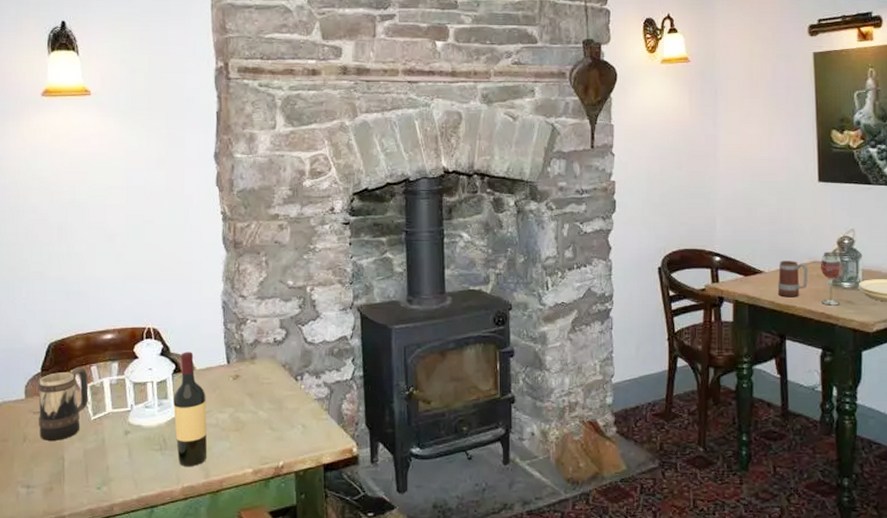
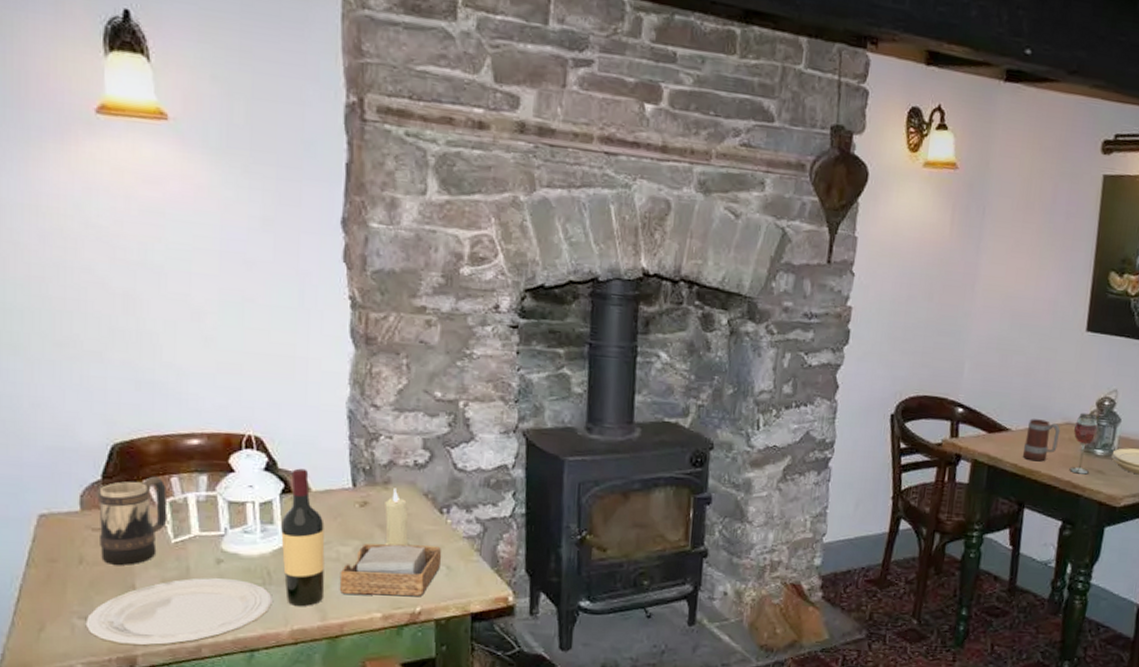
plate: none [27,447,167,508] -> present [85,578,273,646]
napkin holder: none [218,409,298,454] -> present [339,543,442,597]
candle: none [252,362,272,410] -> present [385,488,409,546]

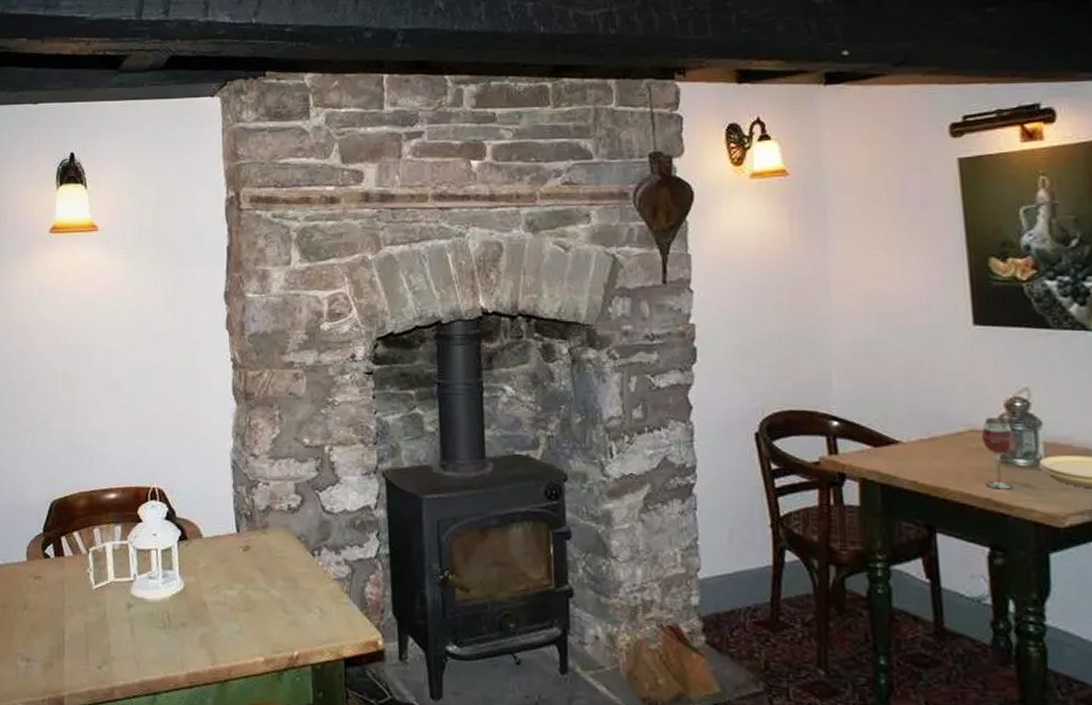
plate: present [85,578,273,646] -> none [26,622,172,688]
beer mug: present [99,476,168,565] -> none [39,528,91,610]
wine bottle: present [281,468,325,606] -> none [178,516,215,649]
napkin holder: present [339,543,442,597] -> none [227,587,315,641]
candle: present [385,488,409,546] -> none [264,532,286,589]
beer mug: present [1023,419,1061,462] -> none [921,428,965,477]

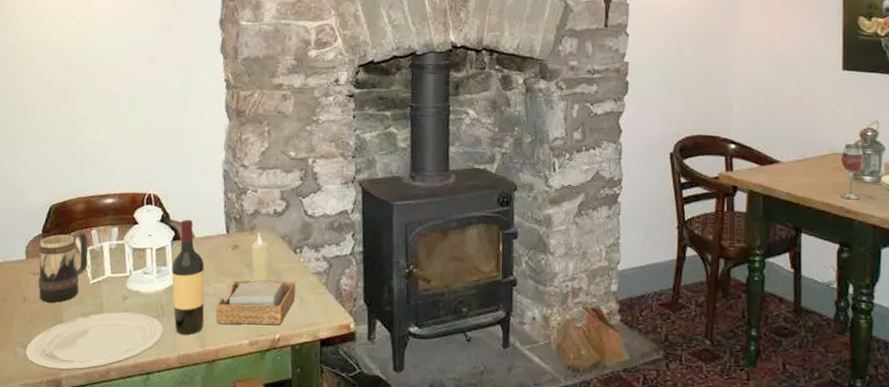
plate: none [26,622,172,688] -> present [25,312,164,370]
beer mug: none [39,528,91,610] -> present [38,229,88,303]
wine bottle: none [178,516,215,649] -> present [172,219,205,335]
napkin holder: none [227,587,315,641] -> present [215,280,296,326]
candle: none [264,532,286,589] -> present [251,233,270,282]

